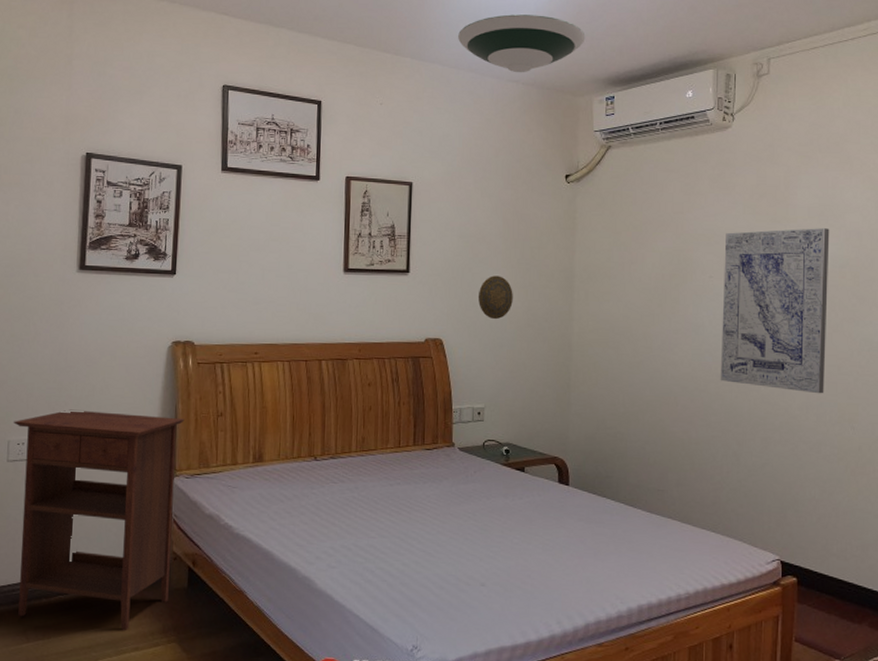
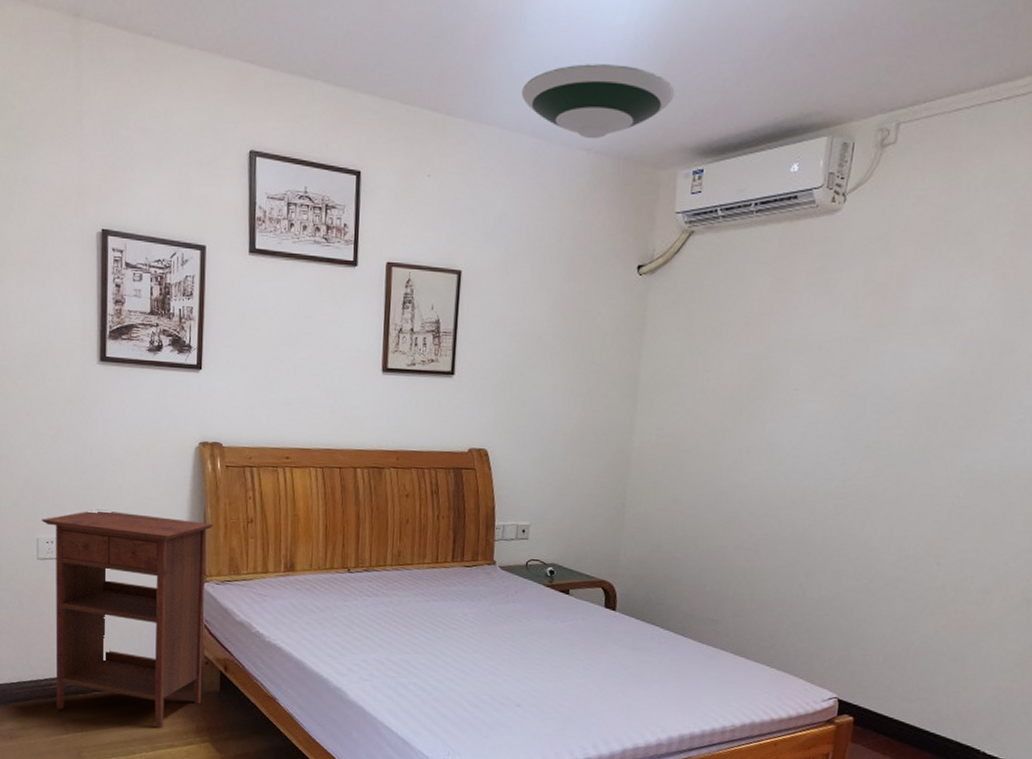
decorative plate: present [477,275,513,320] -> none [528,381,569,431]
wall art: present [720,228,830,394] -> none [793,335,945,526]

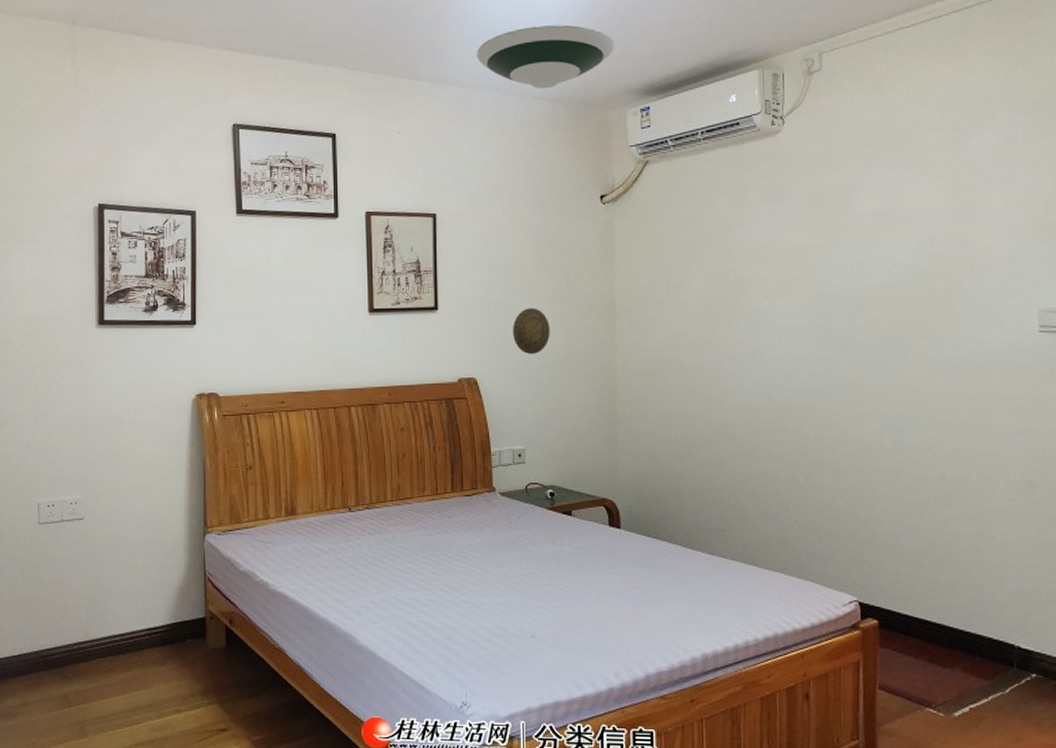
nightstand: present [41,509,214,729] -> none [43,468,213,694]
decorative plate: none [528,381,569,431] -> present [512,308,550,355]

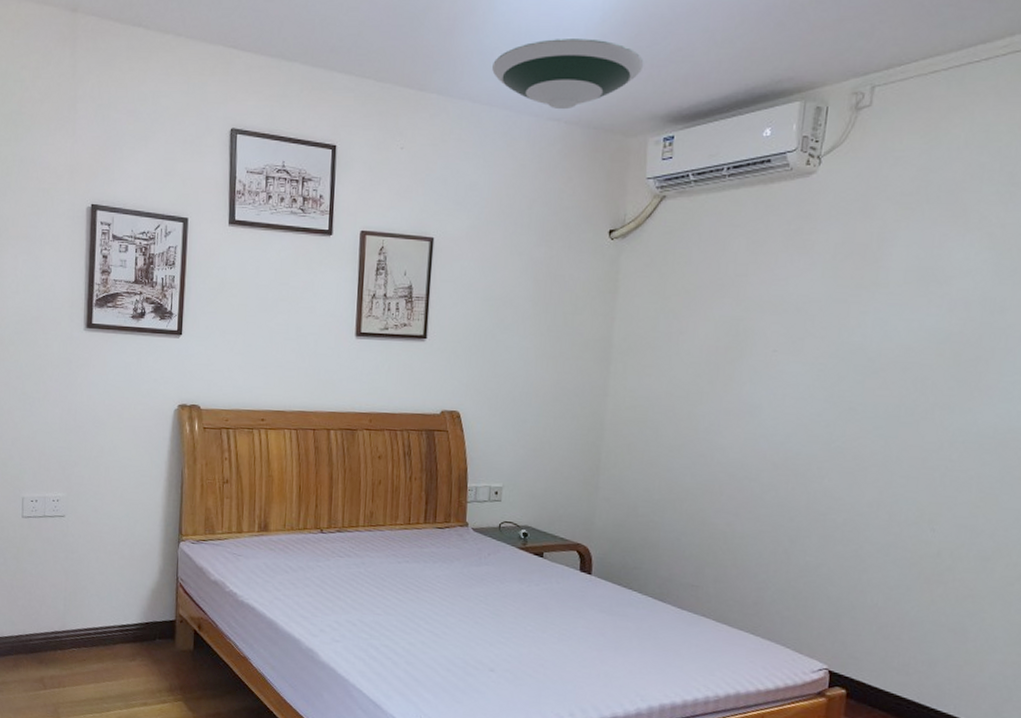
decorative plate: present [512,308,550,355] -> none [501,344,541,393]

